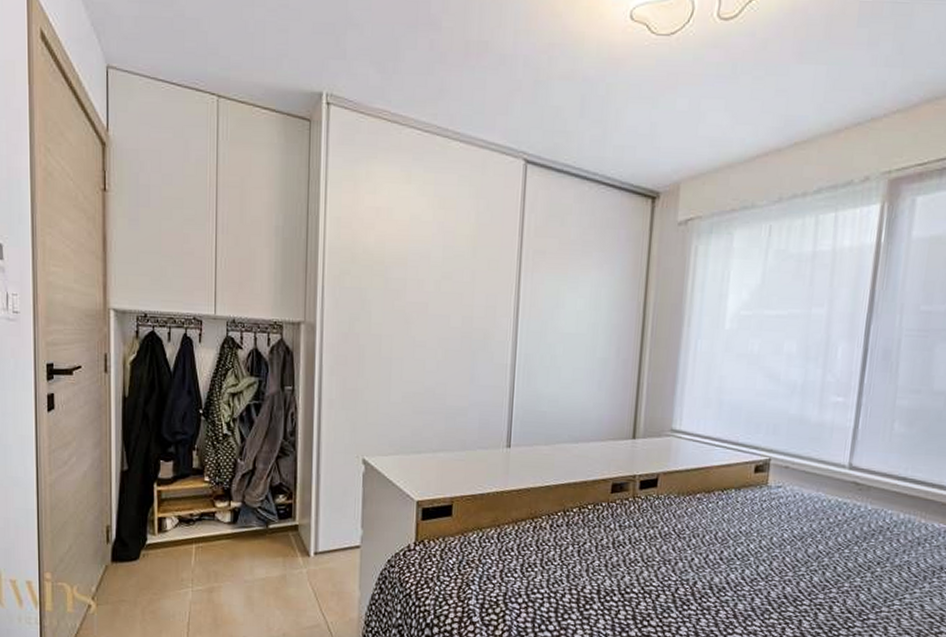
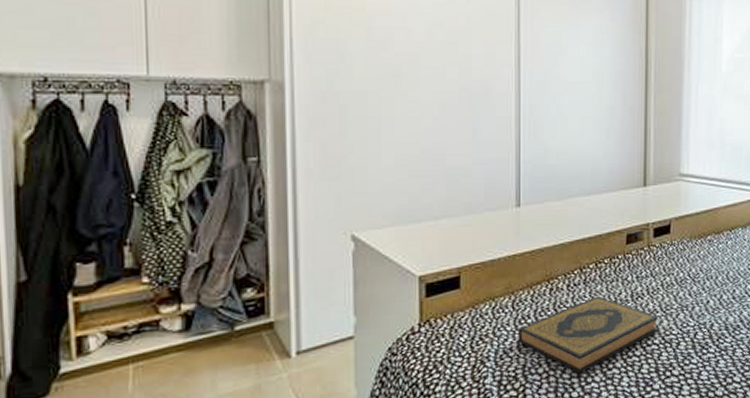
hardback book: none [501,539,639,609] -> present [518,296,658,374]

